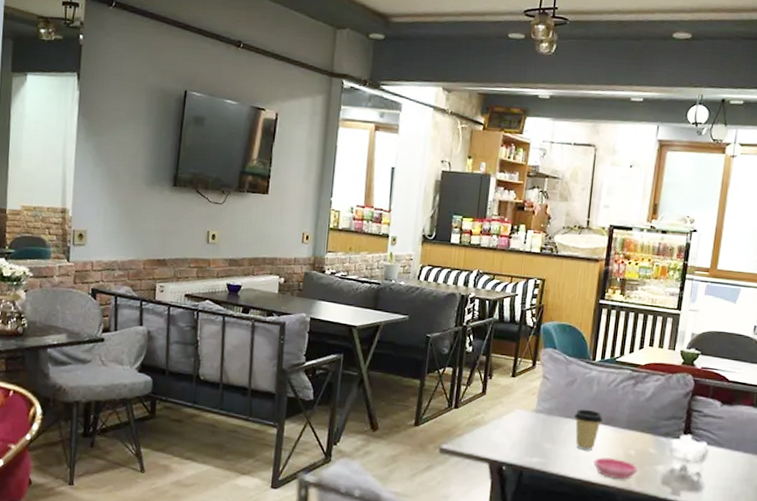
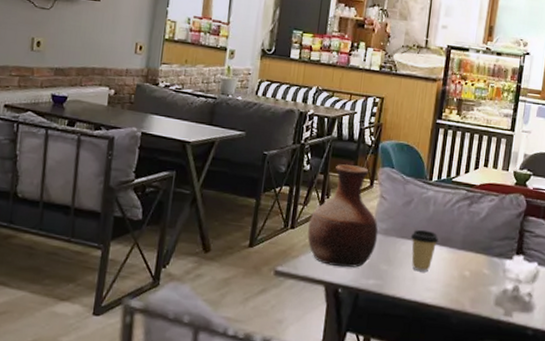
vase: none [471,345,542,446] -> present [307,164,379,268]
saucer: present [593,457,638,479] -> none [429,278,472,301]

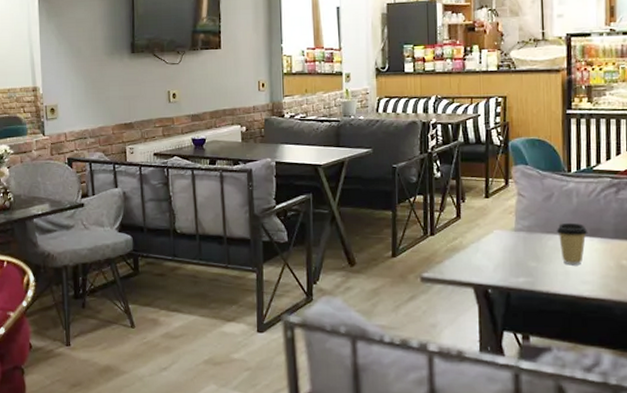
vase: present [307,164,379,268] -> none [448,167,522,268]

